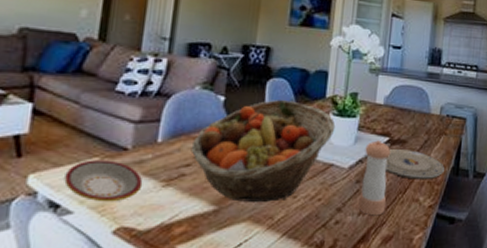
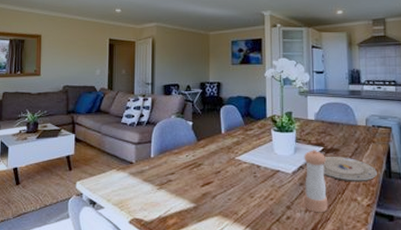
plate: present [64,160,143,202] -> none [97,171,145,201]
fruit basket: present [190,100,336,202] -> none [173,122,277,201]

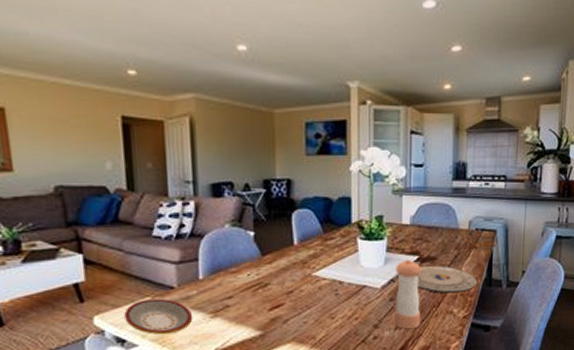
plate: none [97,171,145,201] -> present [124,298,193,335]

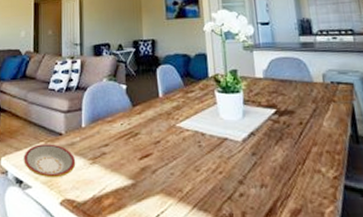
pepper shaker: present [394,259,422,330] -> none [254,112,287,188]
plate: present [416,265,476,294] -> none [276,119,342,150]

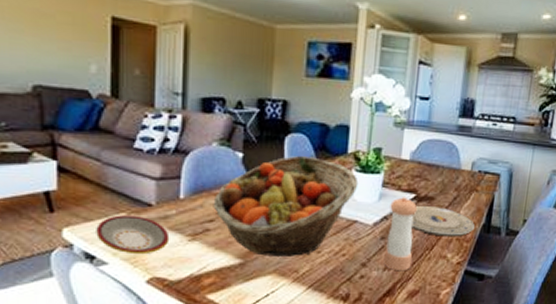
fruit basket: none [107,83,223,176] -> present [213,156,359,256]
pepper shaker: none [254,112,287,188] -> present [383,197,418,271]
plate: none [276,119,342,150] -> present [410,205,475,237]

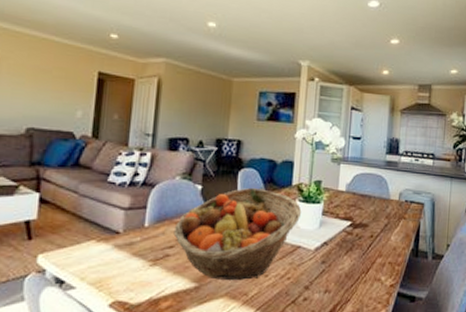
plate: present [96,215,170,255] -> none [67,242,134,279]
pepper shaker: present [383,197,418,271] -> none [324,224,354,294]
plate: present [410,205,475,237] -> none [348,231,404,261]

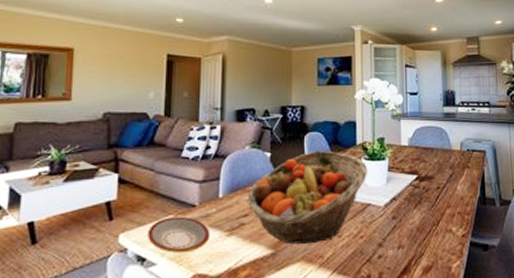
plate: none [67,242,134,279] -> present [148,216,211,254]

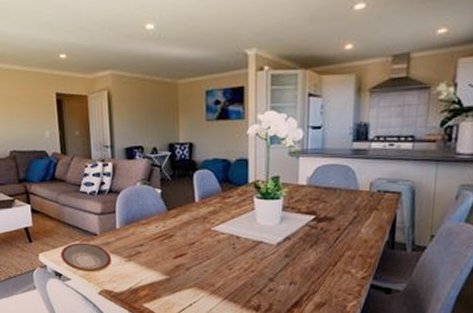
fruit basket: present [247,151,368,244] -> none [141,188,261,273]

